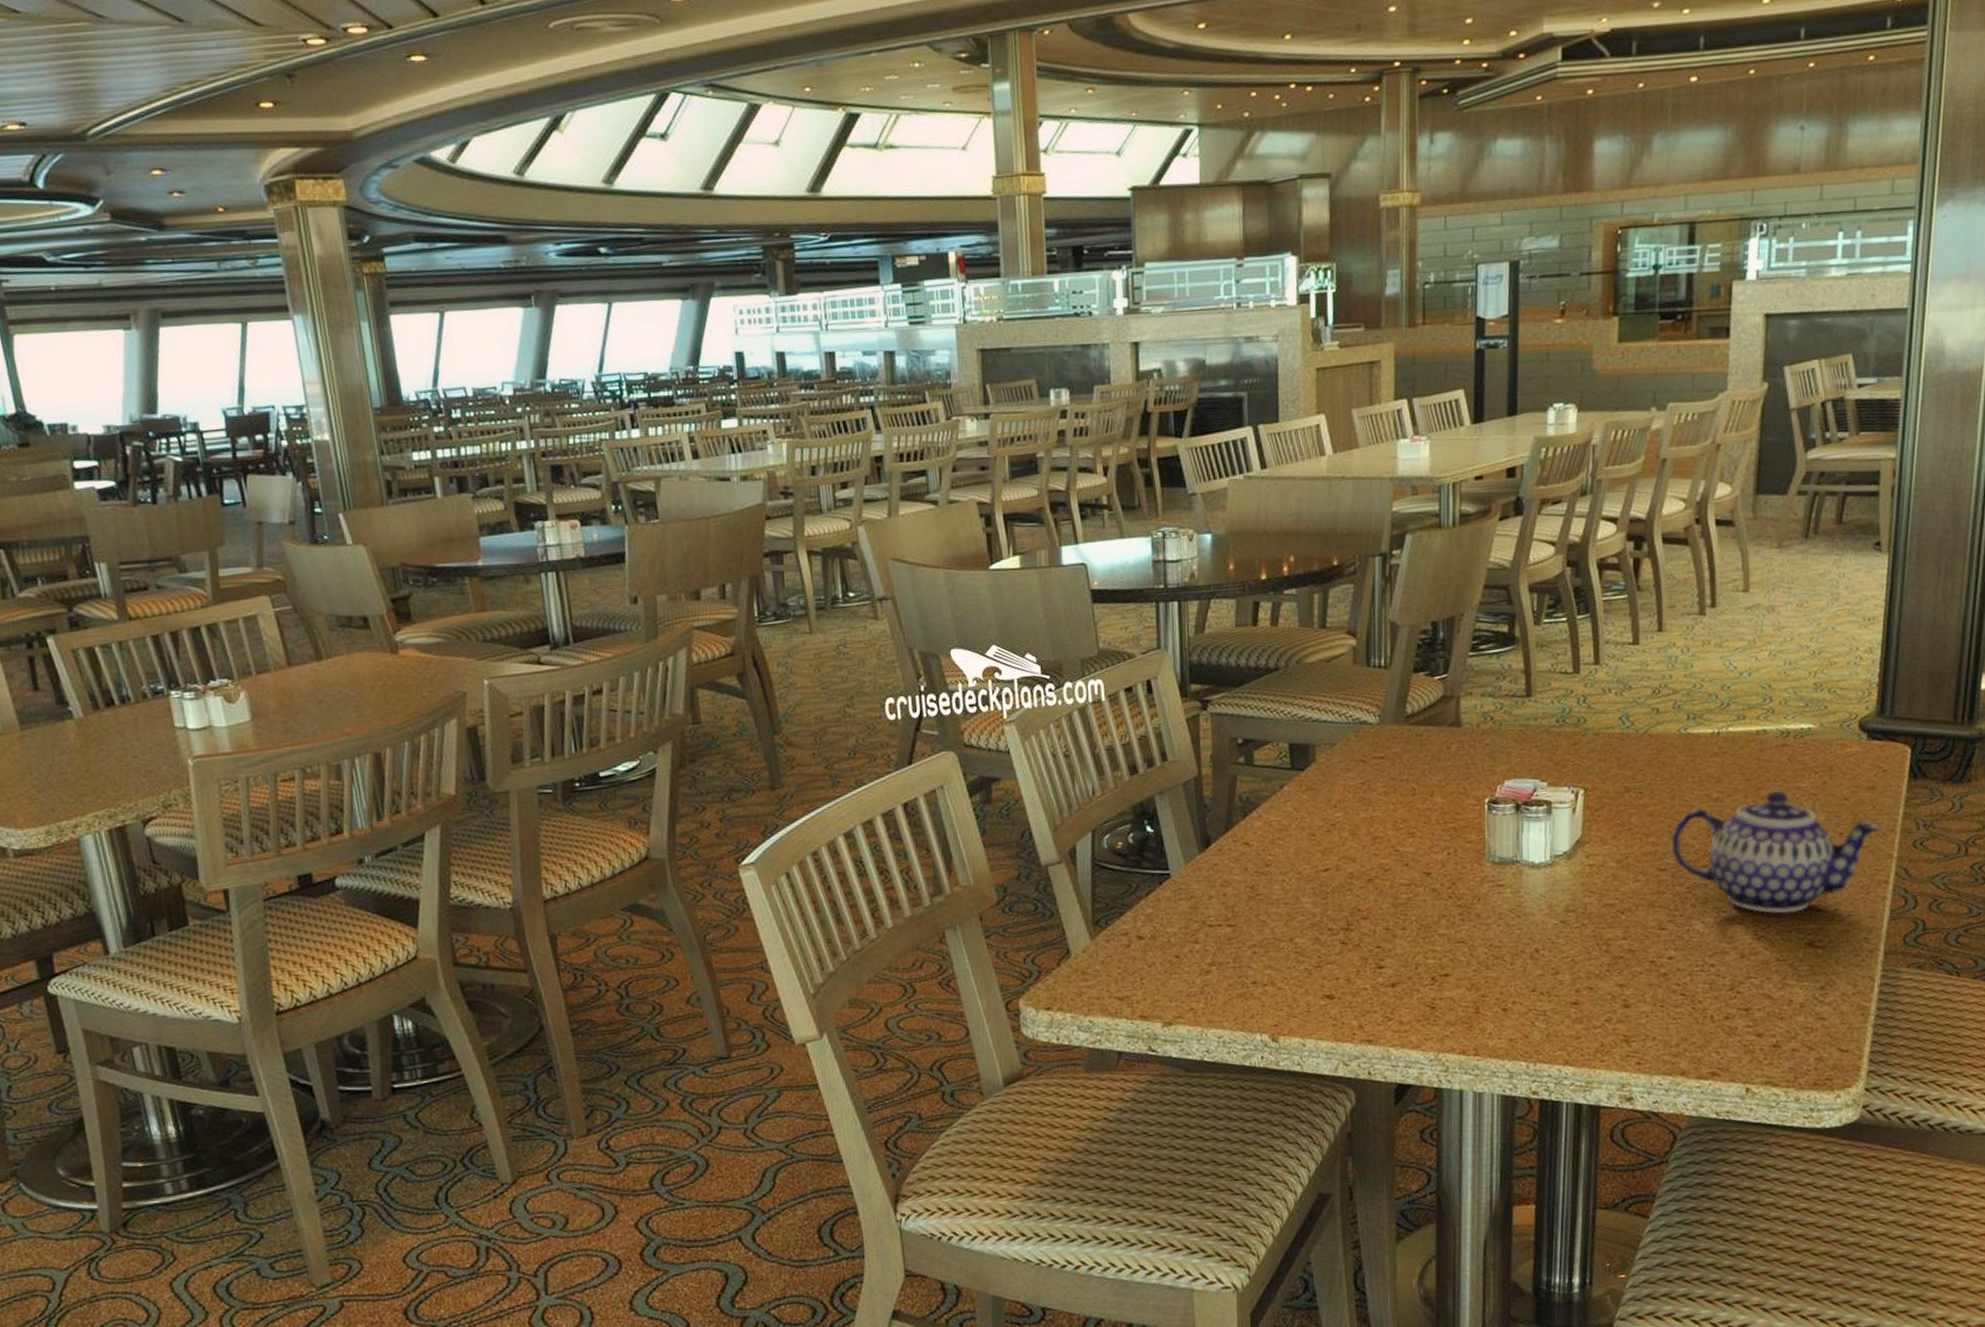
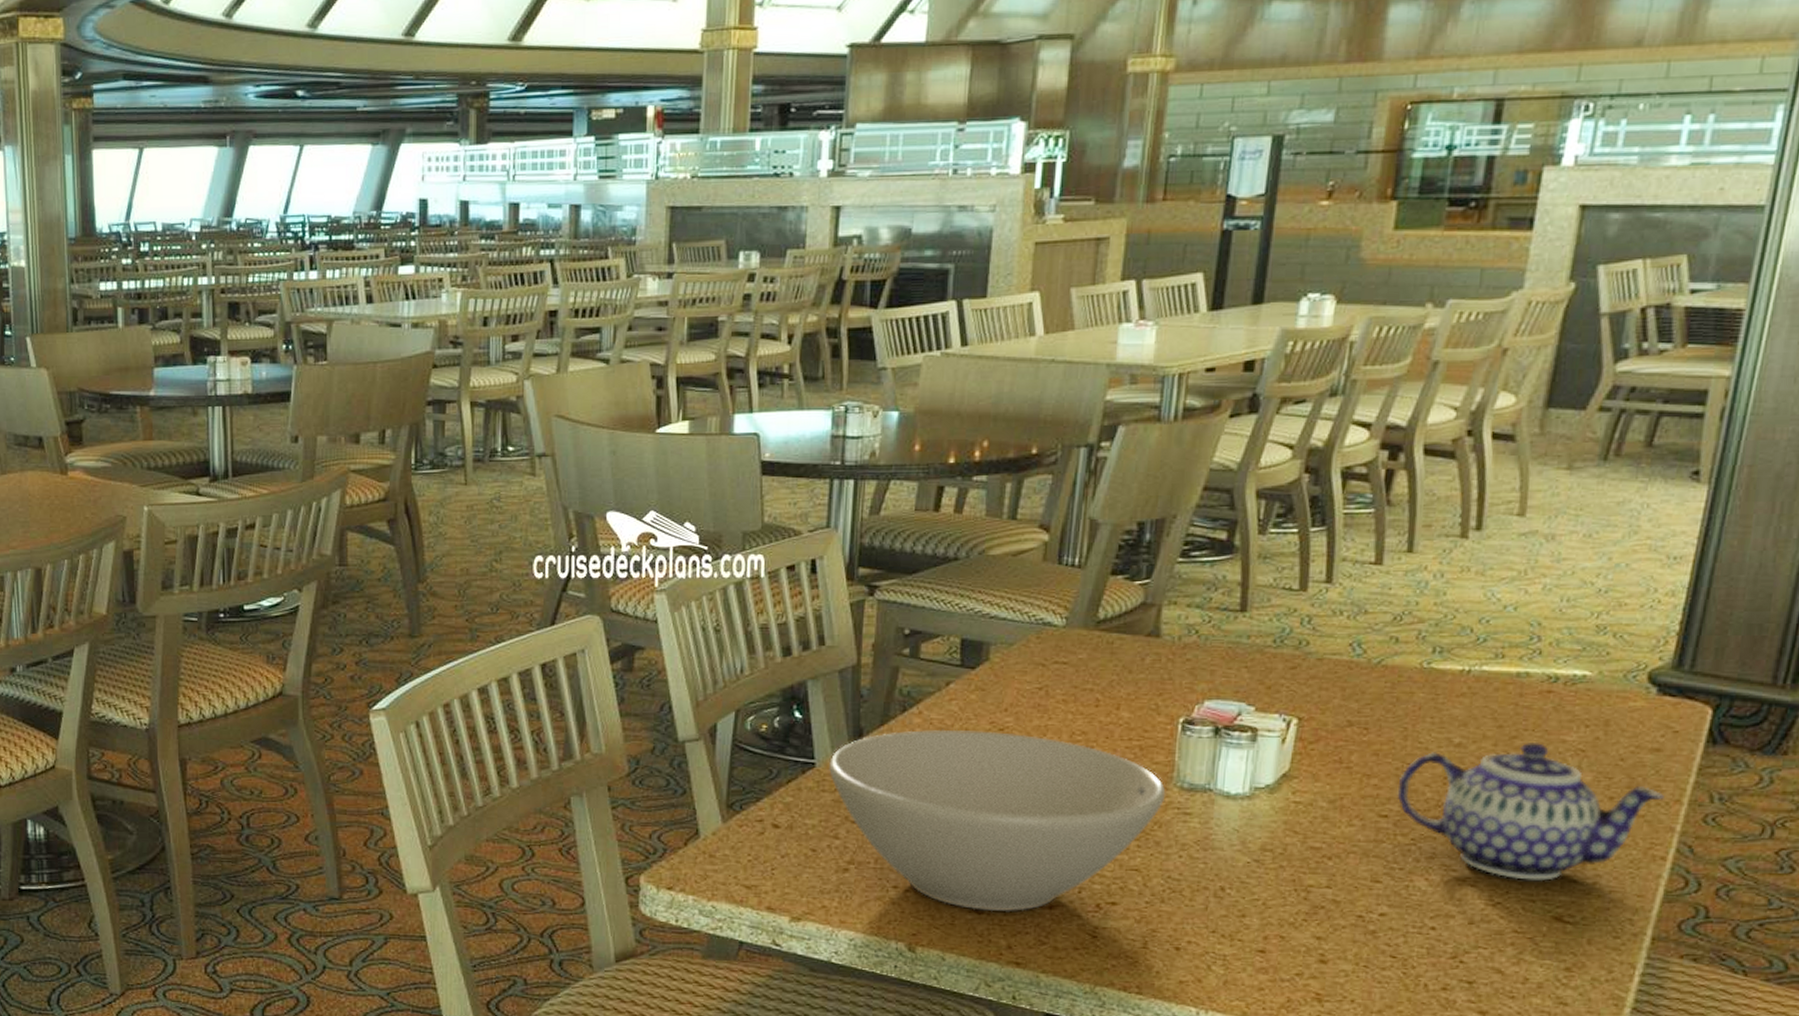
bowl: none [1183,827,1481,996] -> present [829,729,1166,913]

